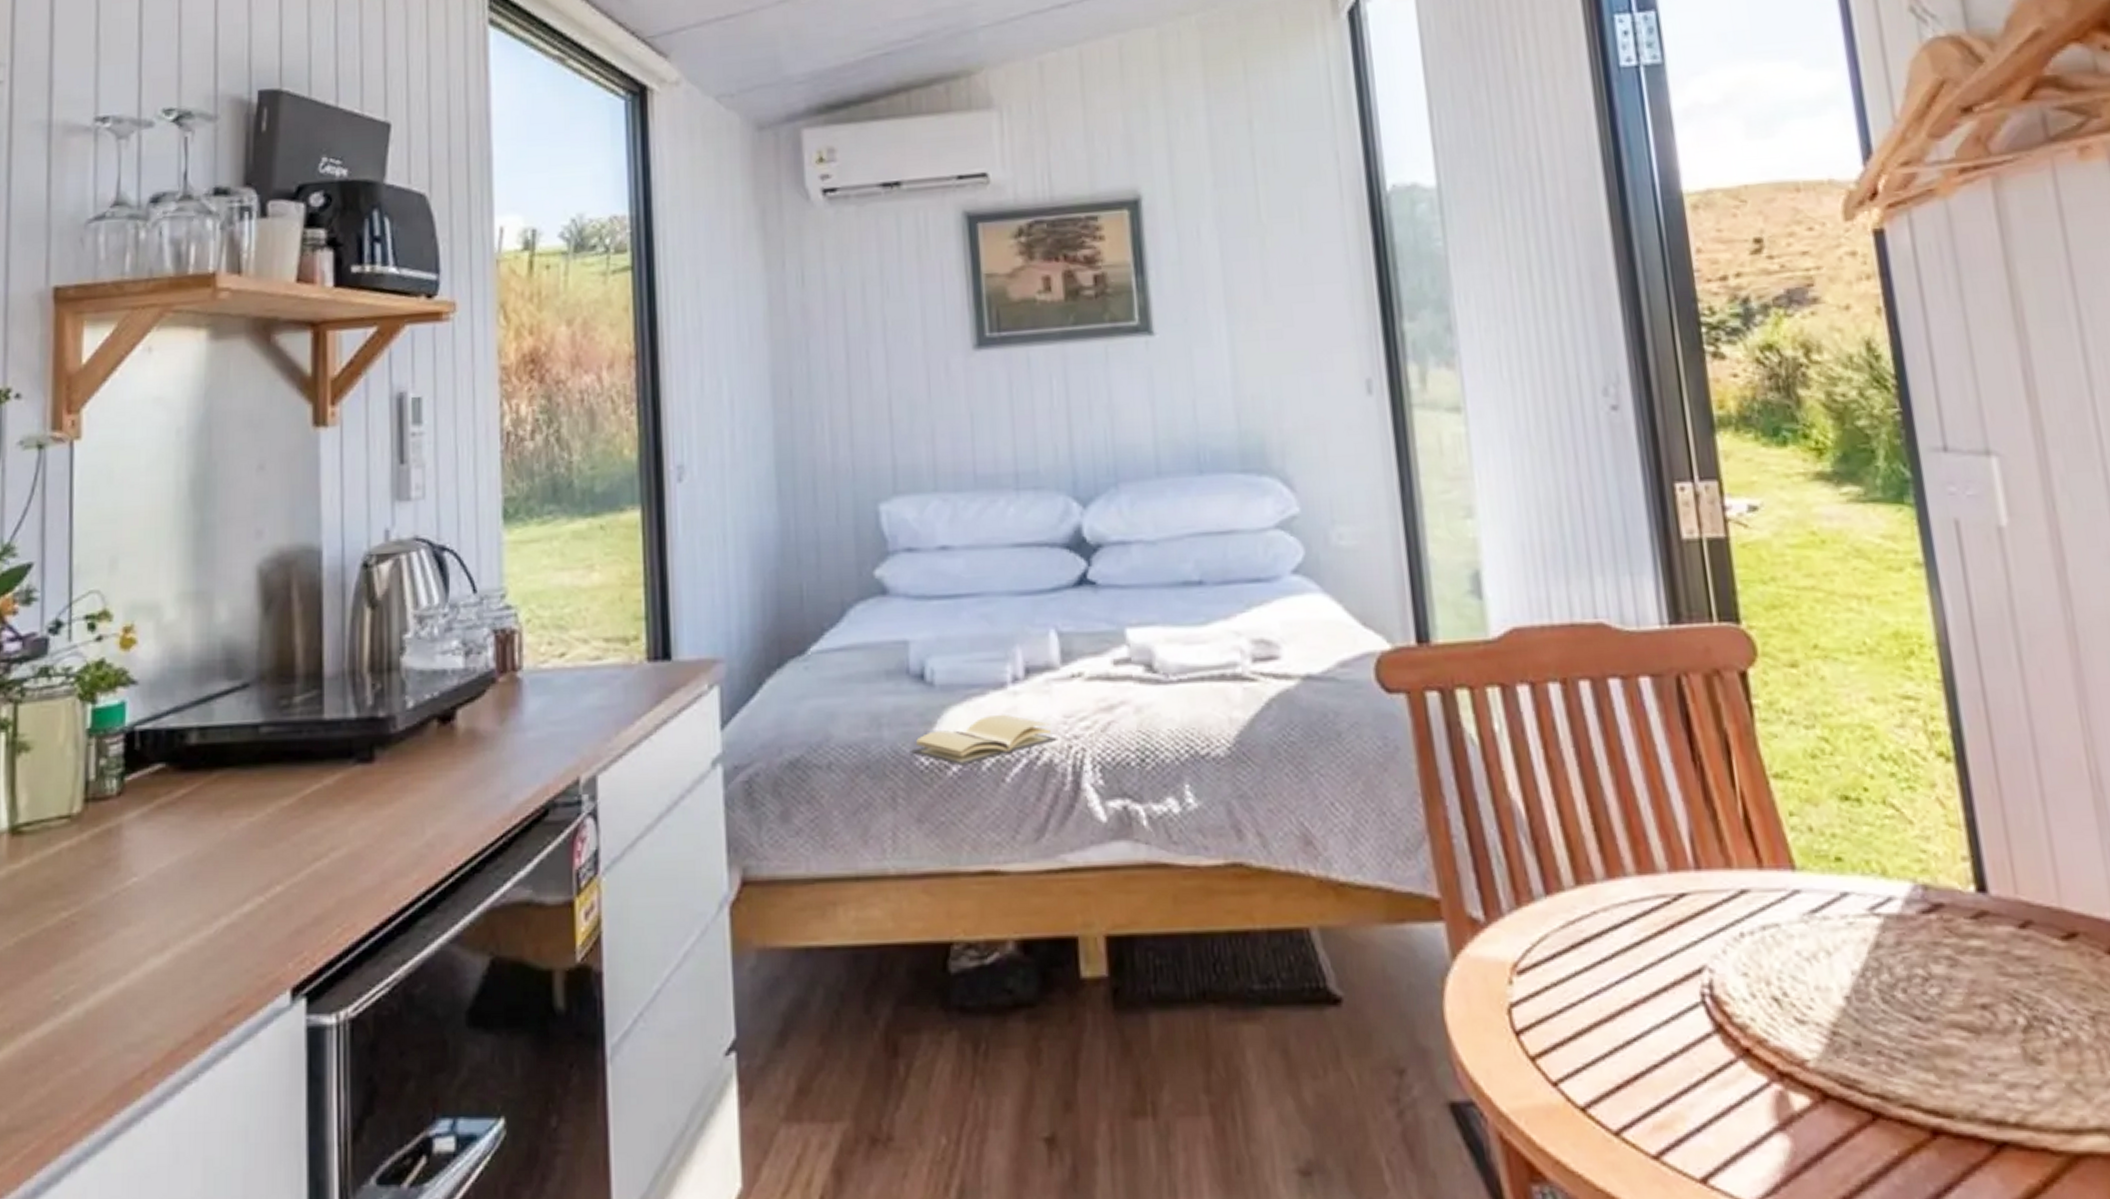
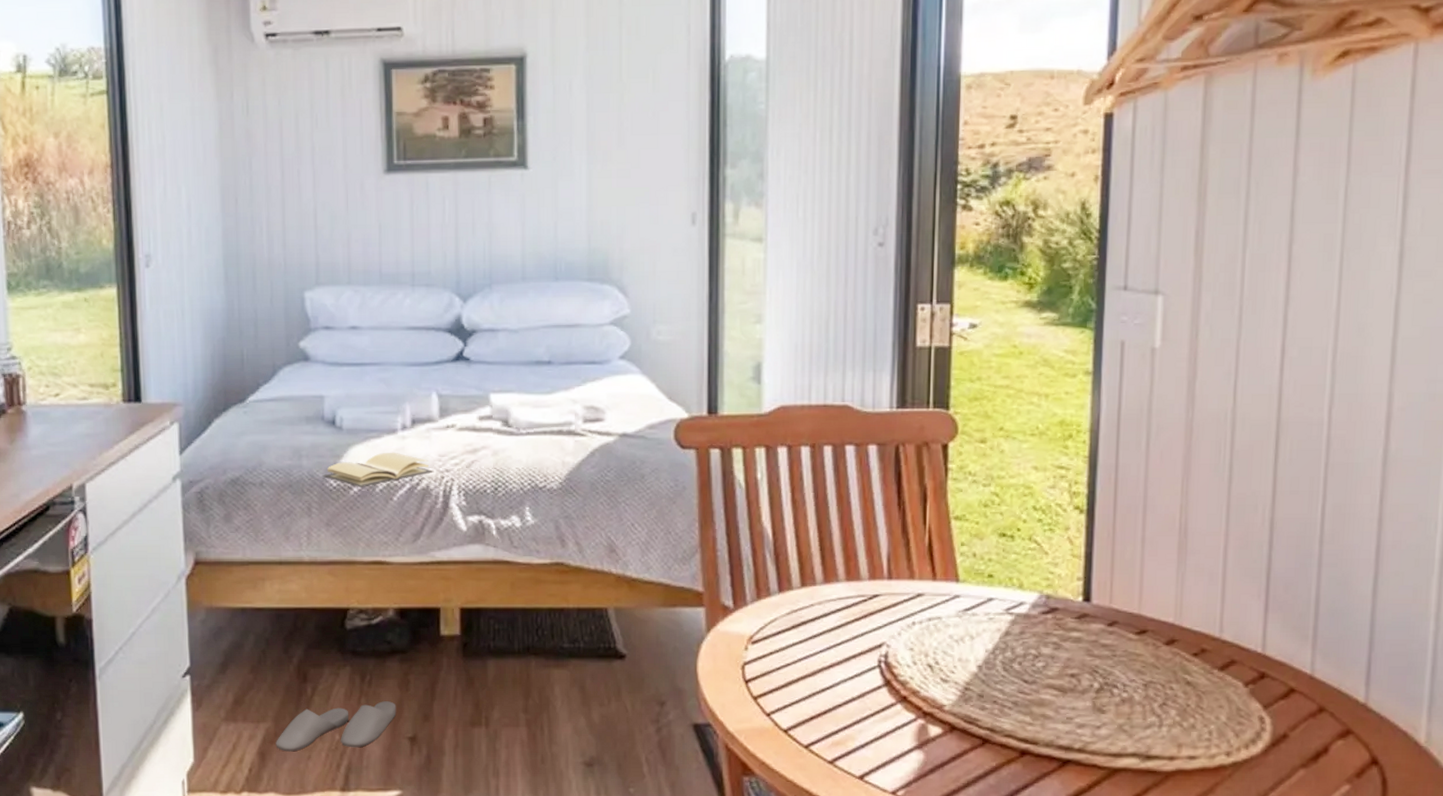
slippers: none [857,1082,1026,1167] -> present [276,701,397,752]

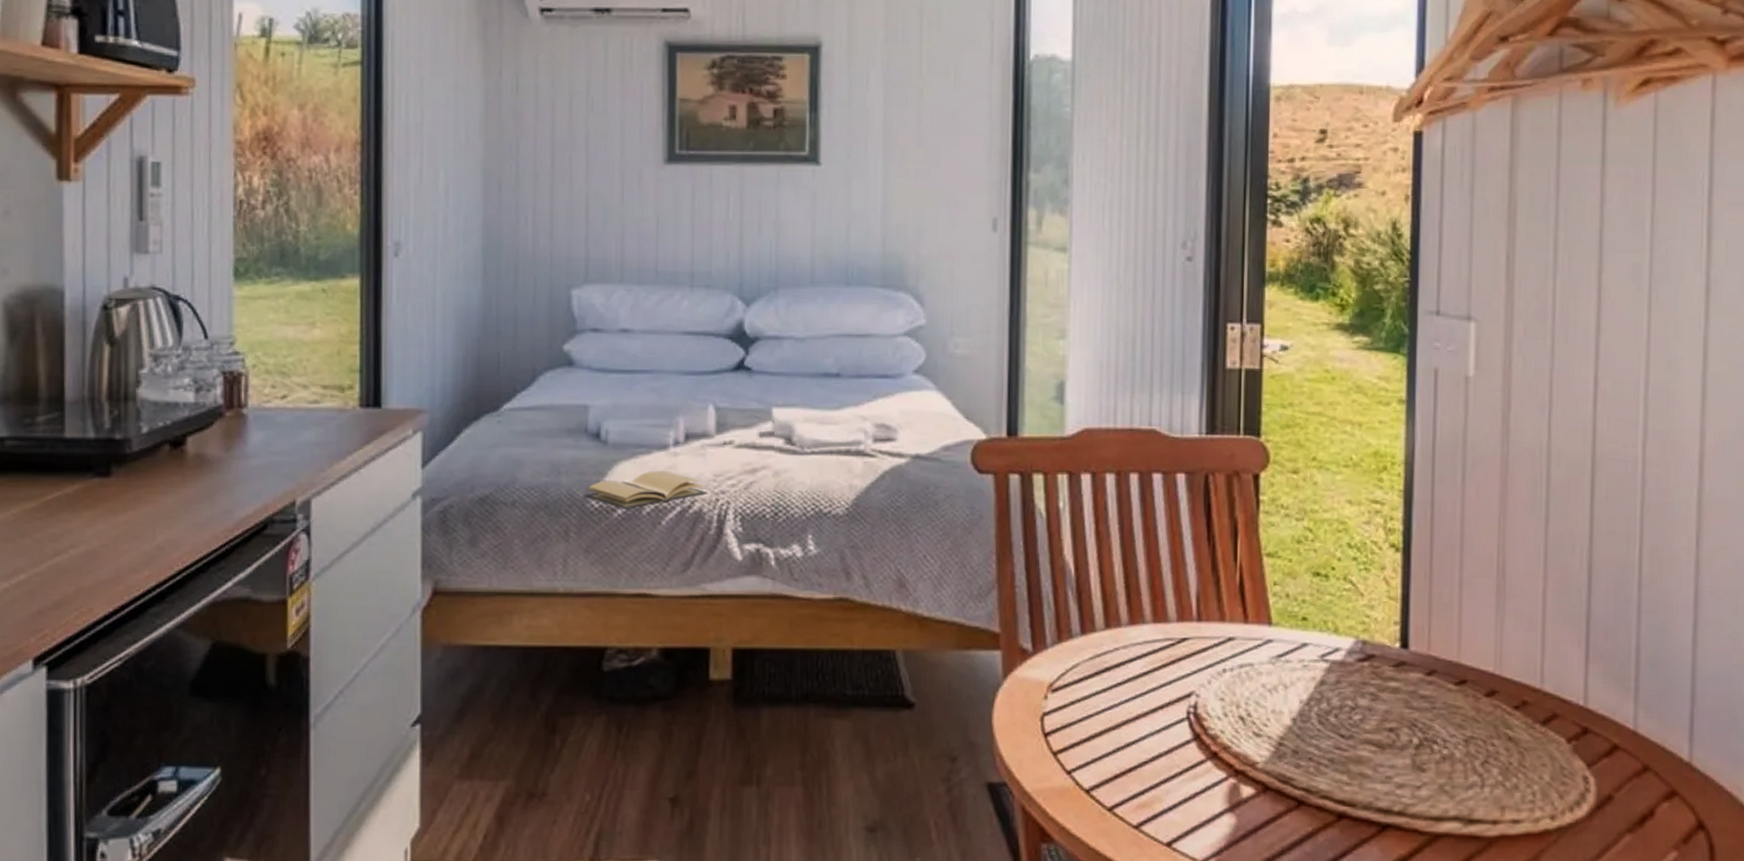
slippers: present [276,701,397,752] -> none [516,756,657,815]

